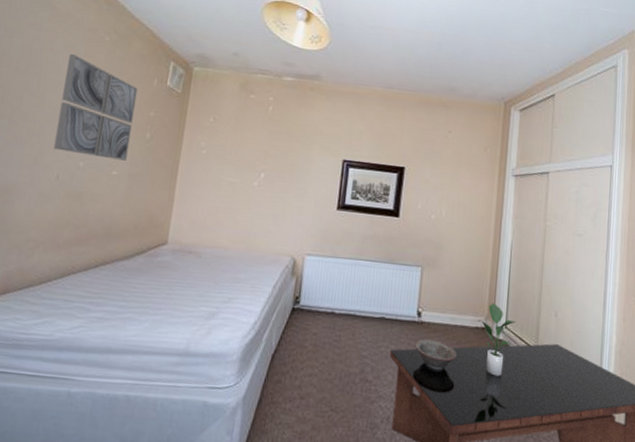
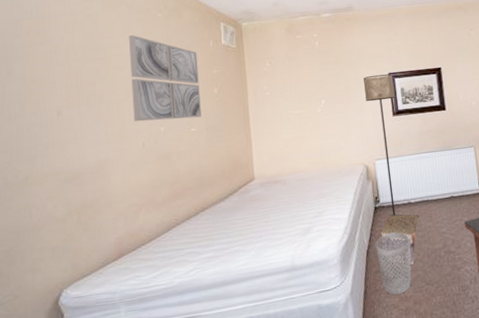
wastebasket: none [281,341,323,414] -> present [375,232,412,295]
cardboard box: none [289,320,340,385] -> present [380,214,419,265]
floor lamp: none [311,158,348,323] -> present [362,74,396,216]

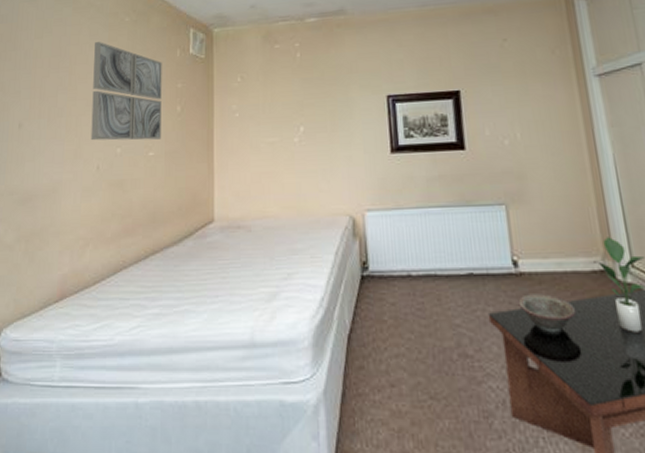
floor lamp: present [362,74,396,216] -> none [353,96,396,291]
wastebasket: present [375,232,412,295] -> none [359,315,409,406]
cardboard box: present [380,214,419,265] -> none [368,288,423,367]

